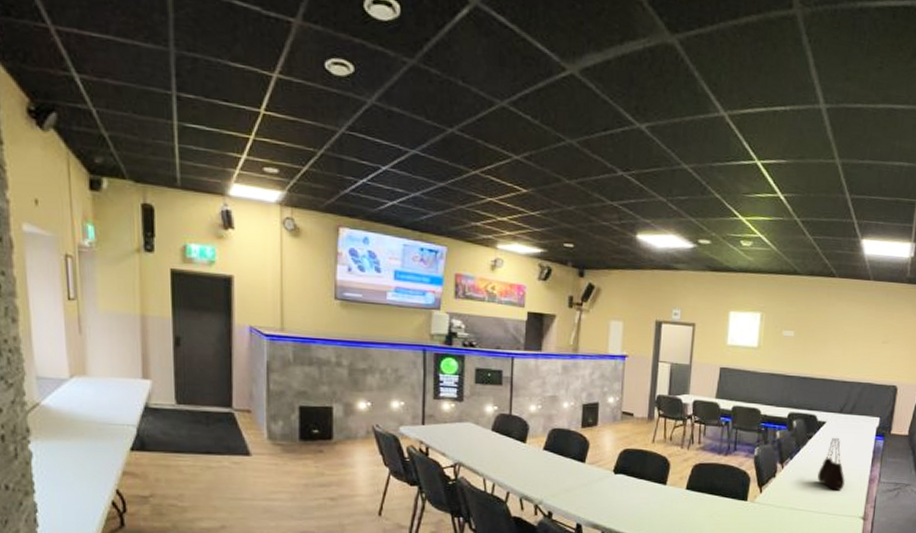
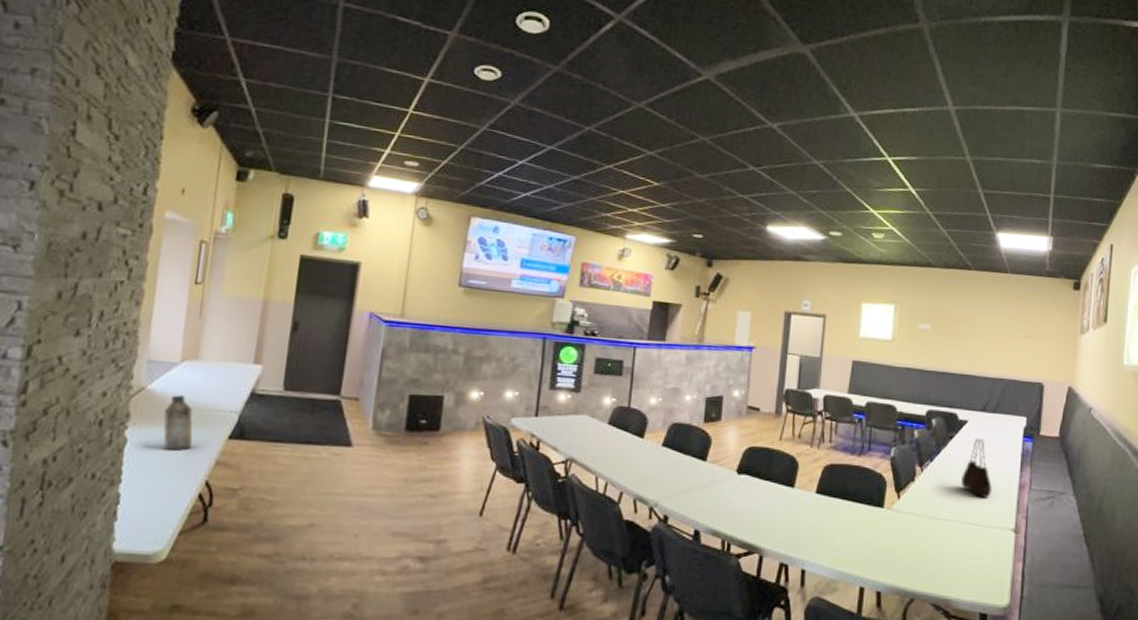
water bottle: none [63,410,97,464] -> present [163,395,193,452]

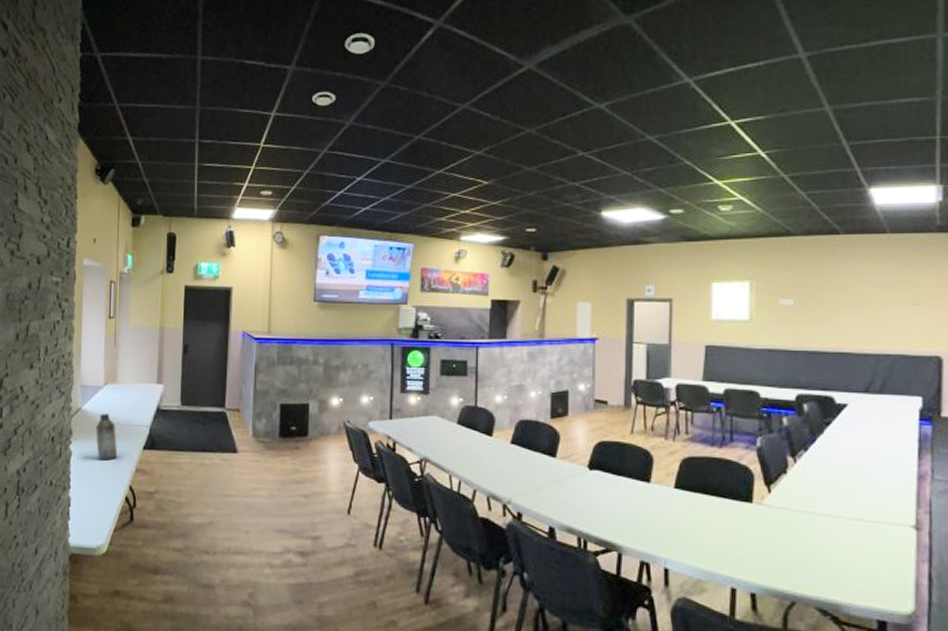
handbag: present [961,438,992,498] -> none [844,423,883,491]

